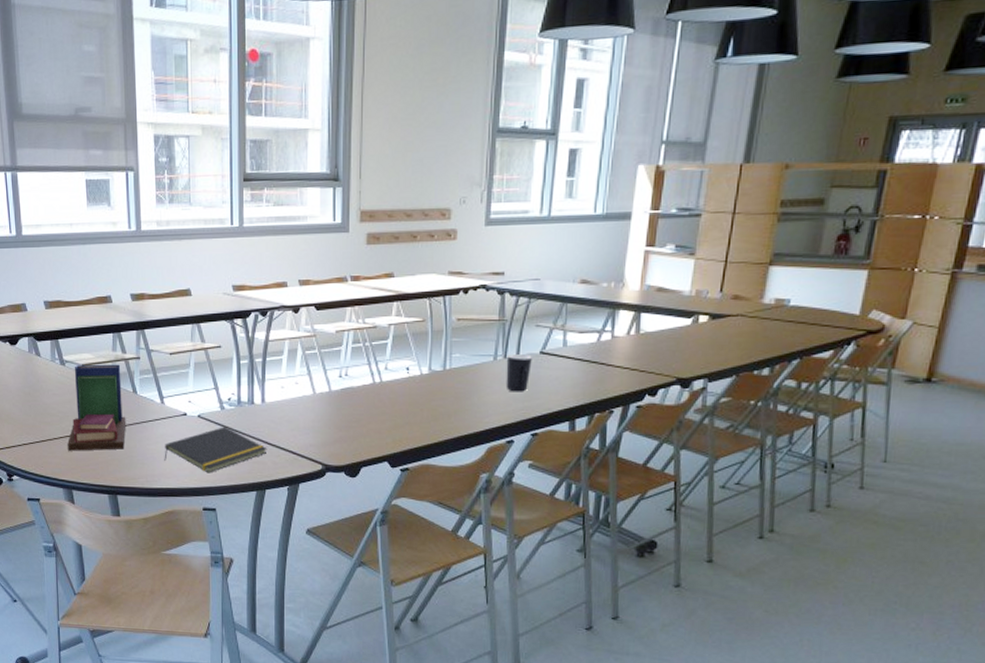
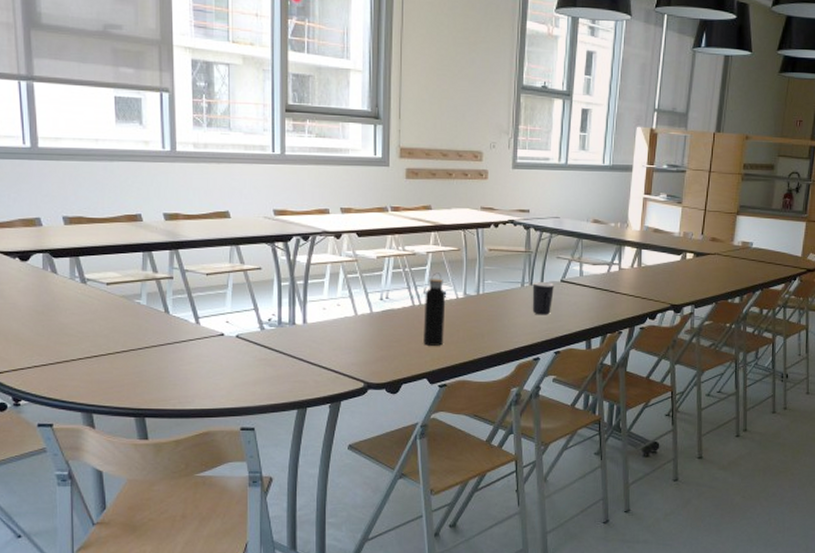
book: present [68,364,126,451] -> none [88,283,157,373]
notepad: present [164,427,268,473] -> none [199,347,309,393]
water bottle: none [384,346,409,426] -> present [423,273,446,346]

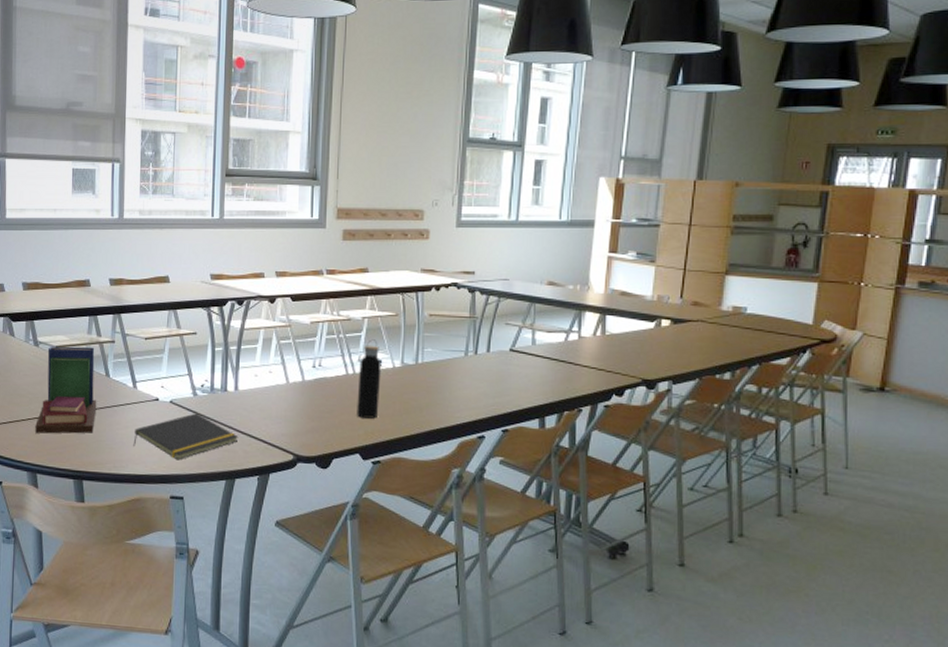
book: none [88,283,157,373] -> present [35,346,97,434]
notepad: none [199,347,309,393] -> present [133,413,239,460]
mug: present [532,282,554,315] -> none [476,351,502,388]

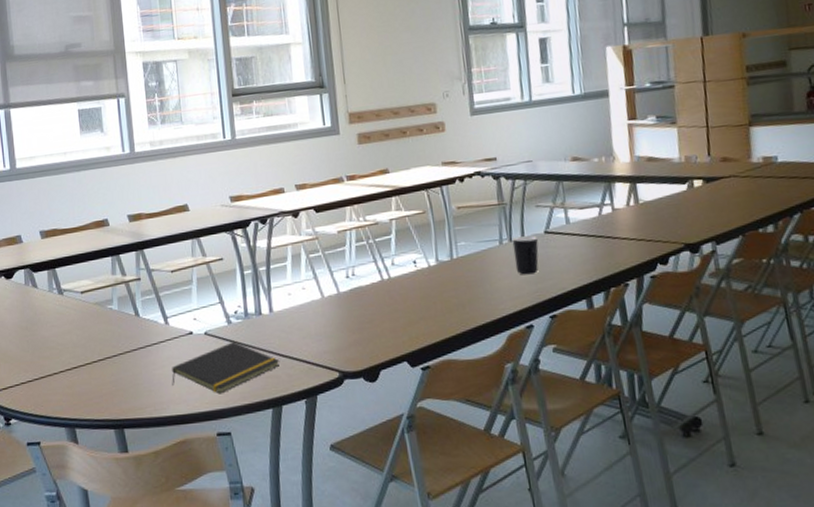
book: present [35,346,97,434] -> none [68,287,130,385]
water bottle: present [357,339,382,419] -> none [393,240,421,324]
mug: none [476,351,502,388] -> present [512,235,539,275]

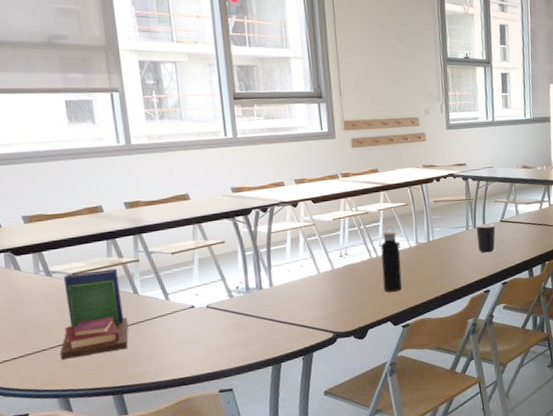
book: none [68,287,130,385] -> present [60,268,129,360]
notepad: present [172,342,280,394] -> none [173,312,280,358]
water bottle: none [393,240,421,324] -> present [380,226,402,292]

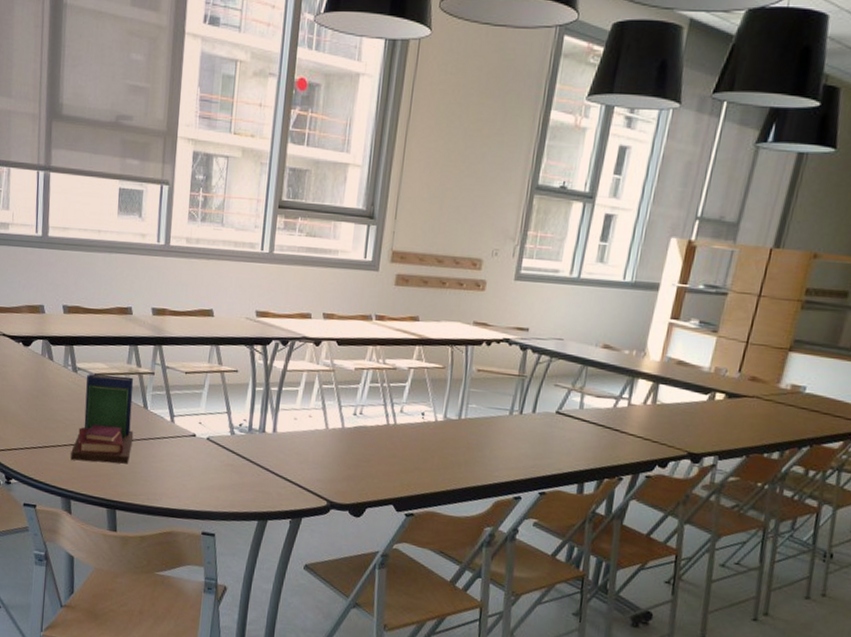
water bottle: present [380,226,402,292] -> none [394,390,424,471]
mug: present [476,223,496,253] -> none [518,411,548,450]

